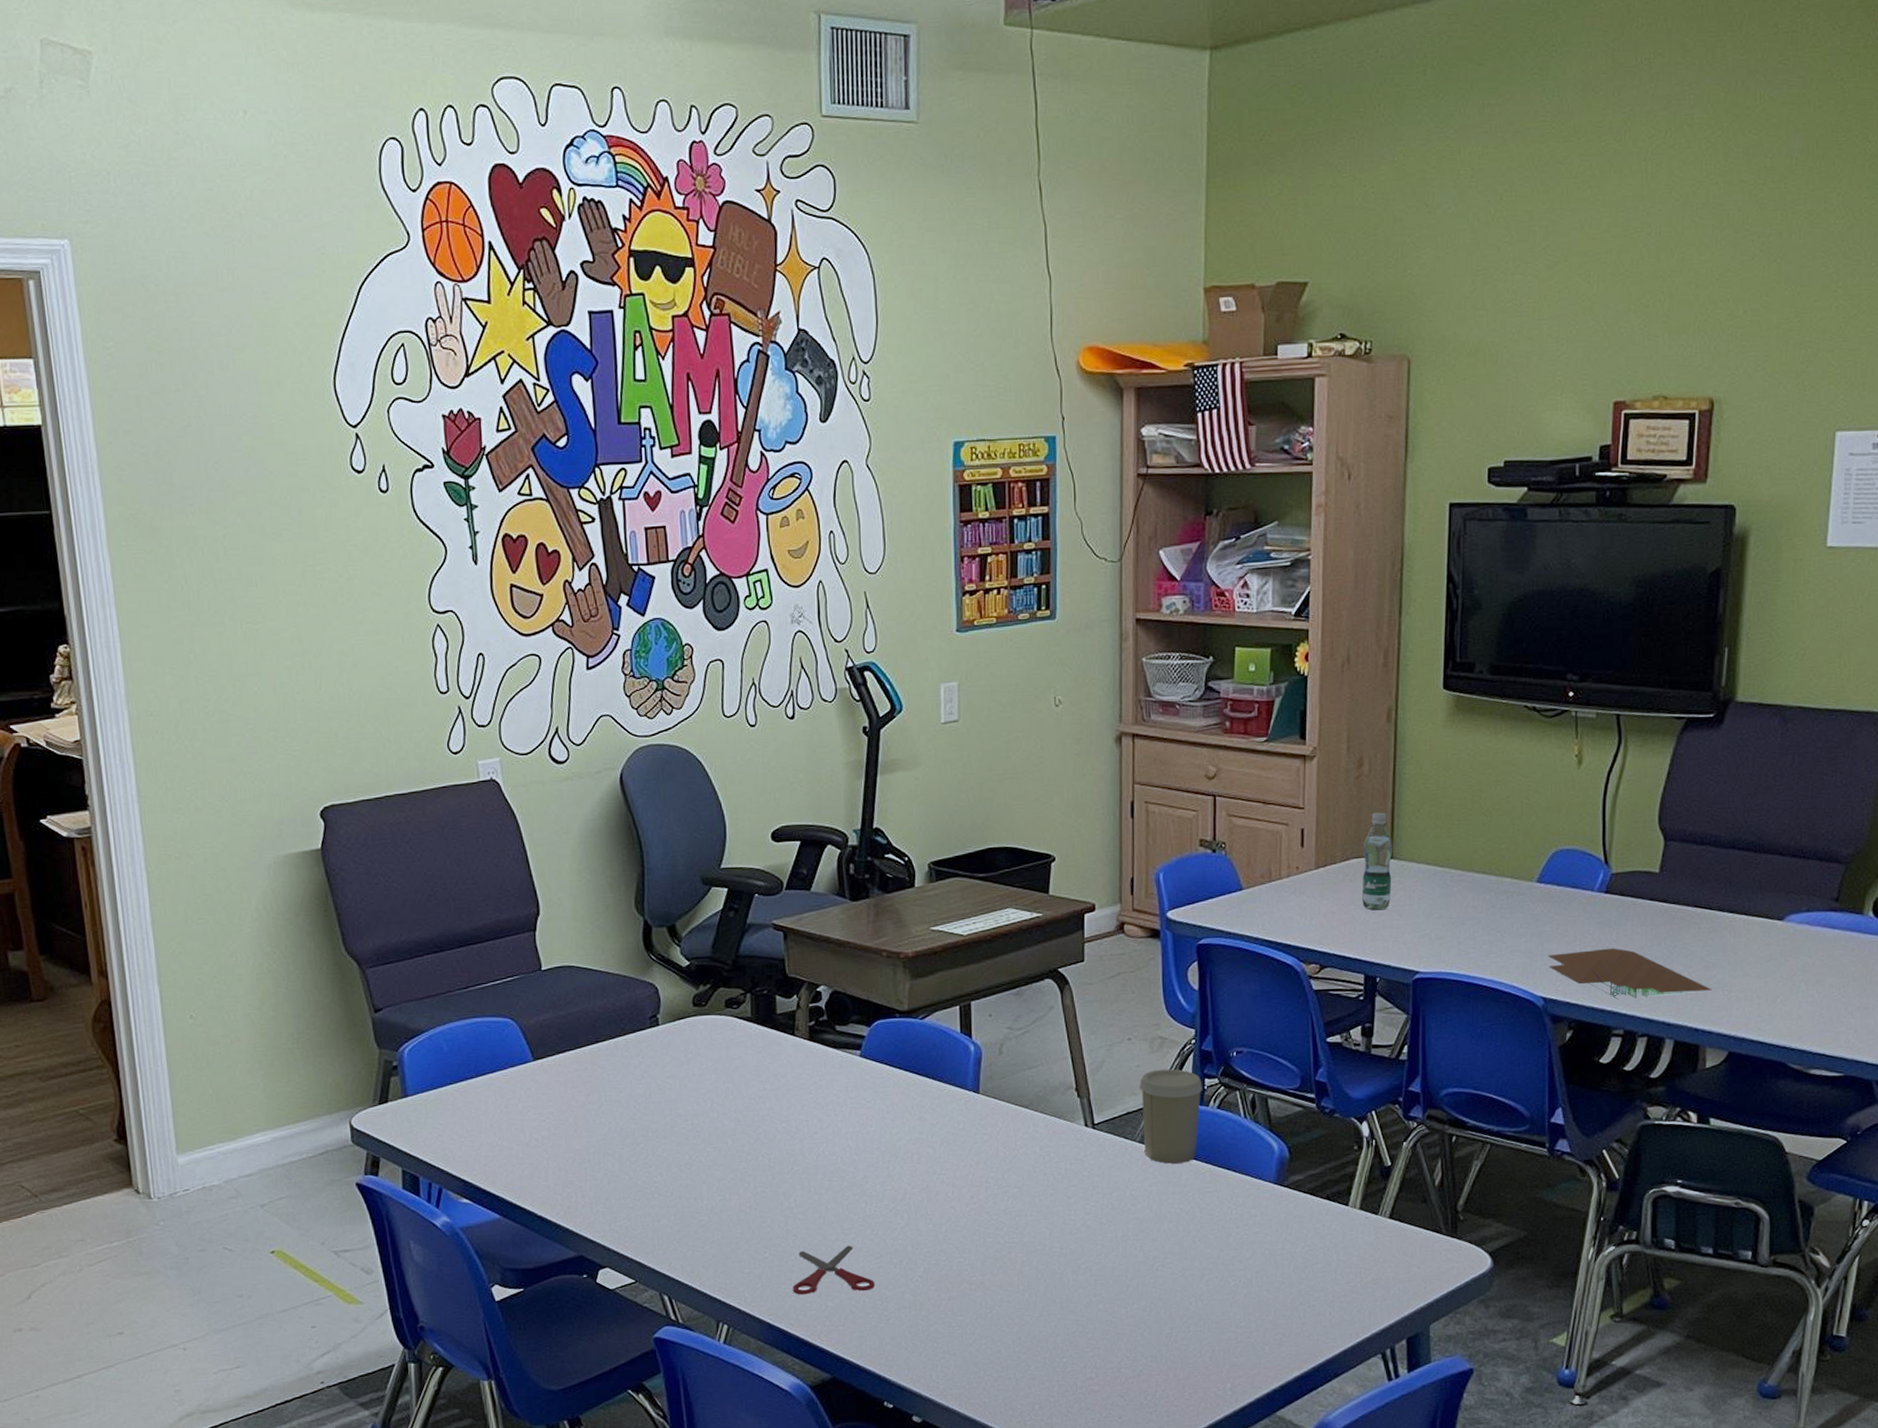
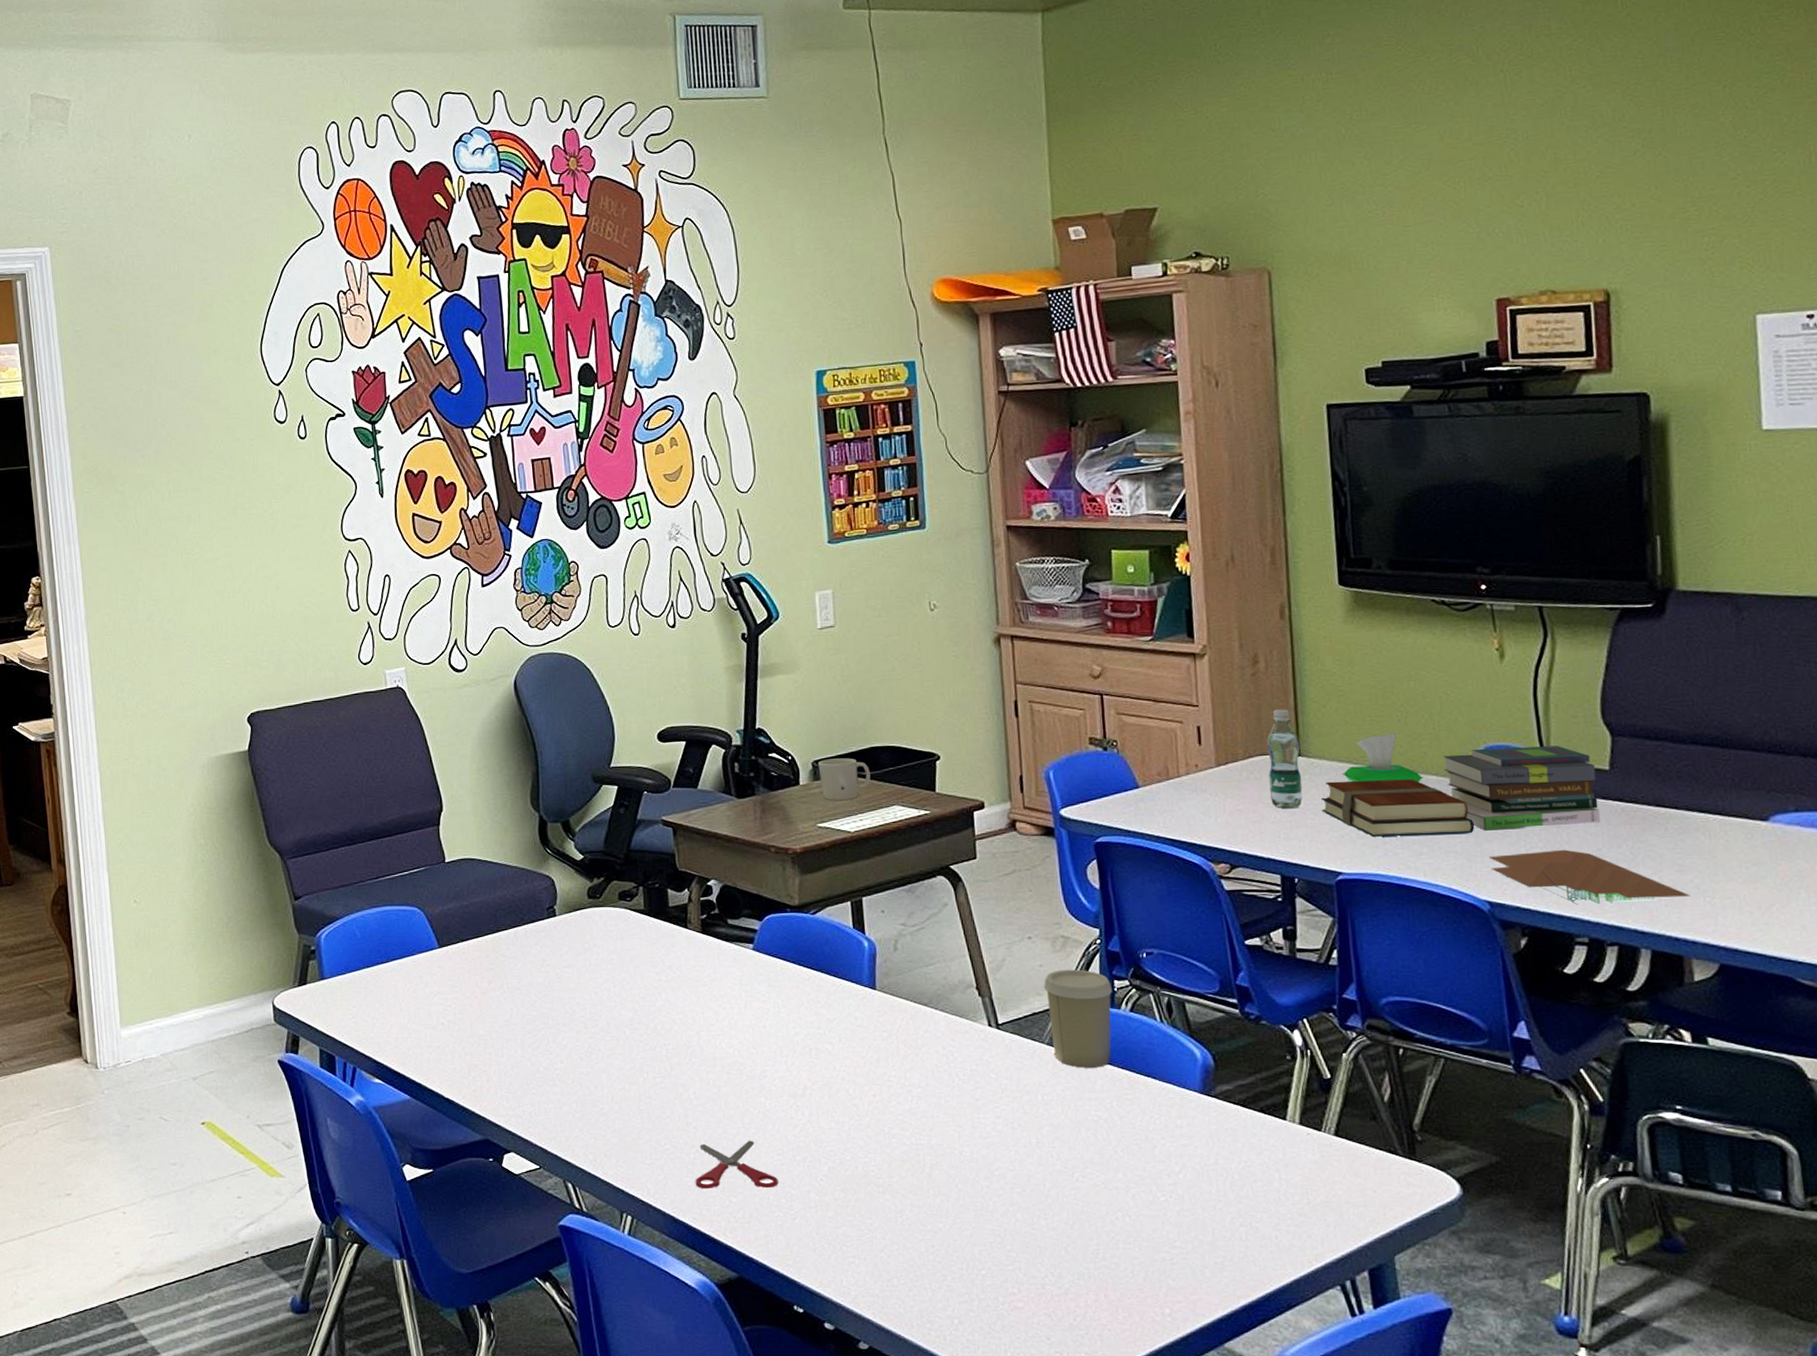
mug: none [934,859,986,904] -> present [817,758,871,801]
books: none [1406,881,1539,937] -> present [1321,779,1475,837]
wet wipes pack: none [1429,837,1500,885] -> present [1343,733,1424,782]
books: none [1518,849,1648,931] -> present [1444,745,1600,831]

